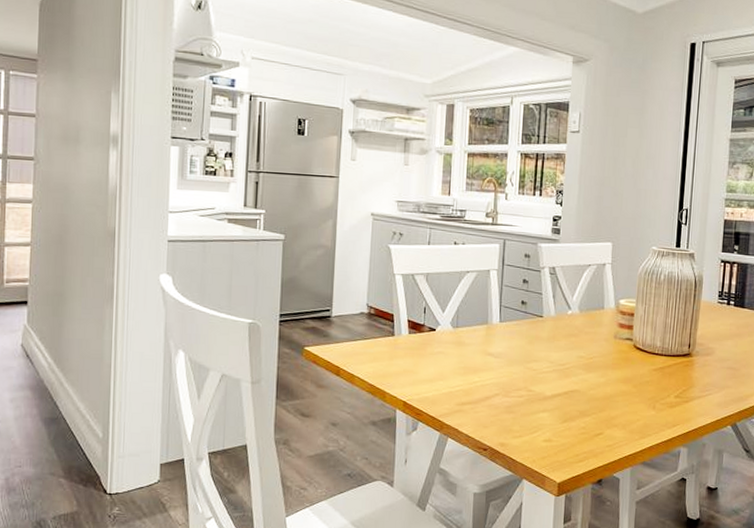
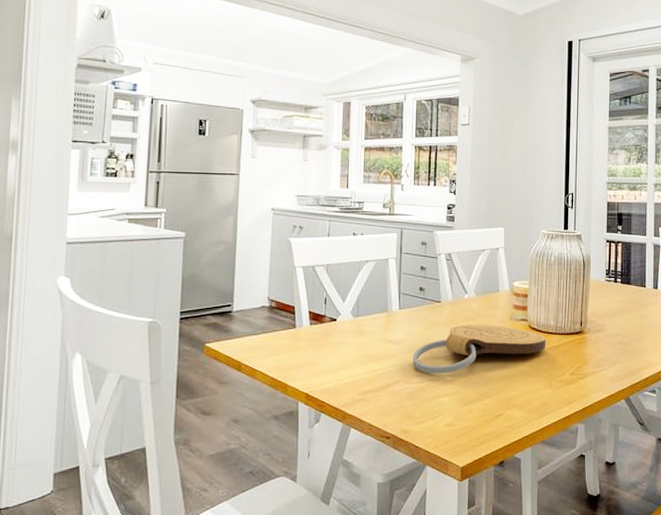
cutting board: none [512,340,652,390] -> present [412,324,547,374]

